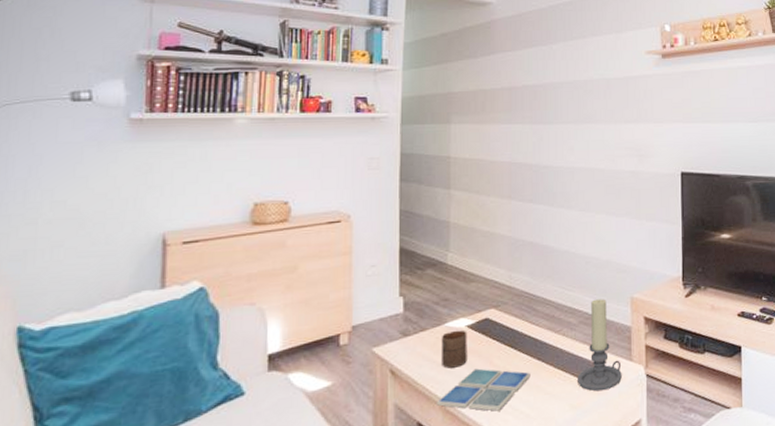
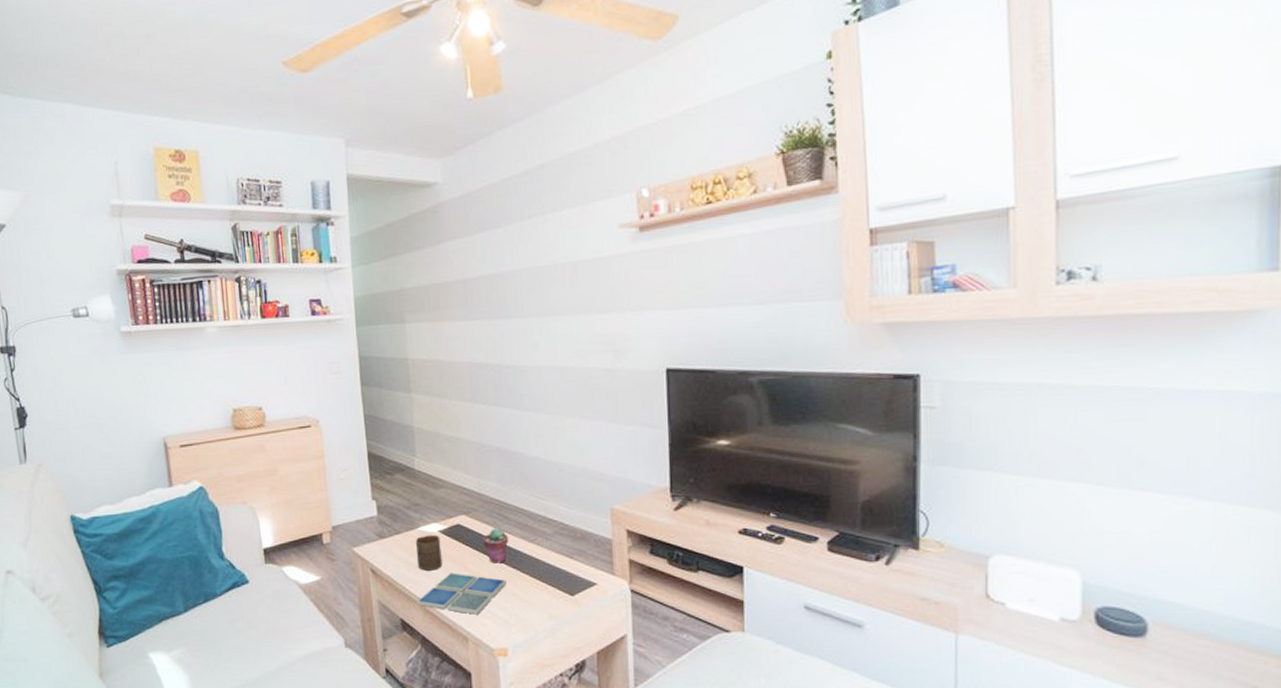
potted succulent: none [510,320,536,357] -> present [483,528,509,564]
candle holder: present [577,299,622,392] -> none [555,509,604,603]

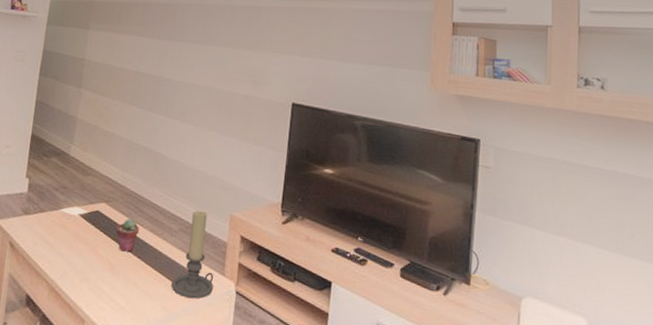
cup: present [415,534,442,571] -> none [54,216,79,251]
drink coaster: present [416,573,507,615] -> none [44,255,130,299]
candle holder: none [555,509,604,603] -> present [171,211,213,299]

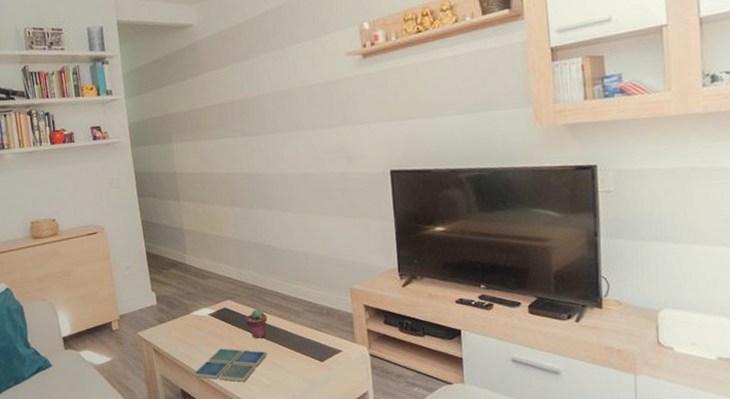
drink coaster: none [44,255,130,299] -> present [192,348,267,382]
candle holder: present [171,211,213,299] -> none [308,290,348,368]

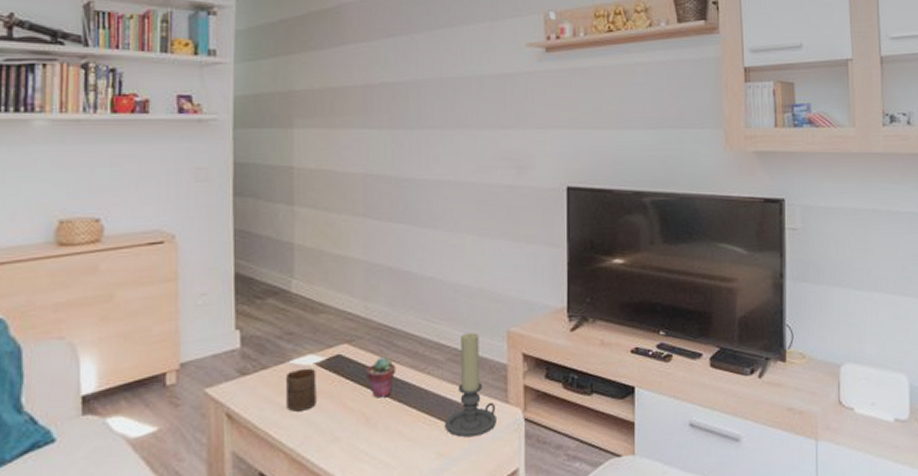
cup: none [189,317,213,348] -> present [285,368,316,412]
drink coaster: present [192,348,267,382] -> none [280,411,391,460]
candle holder: none [308,290,348,368] -> present [445,333,496,438]

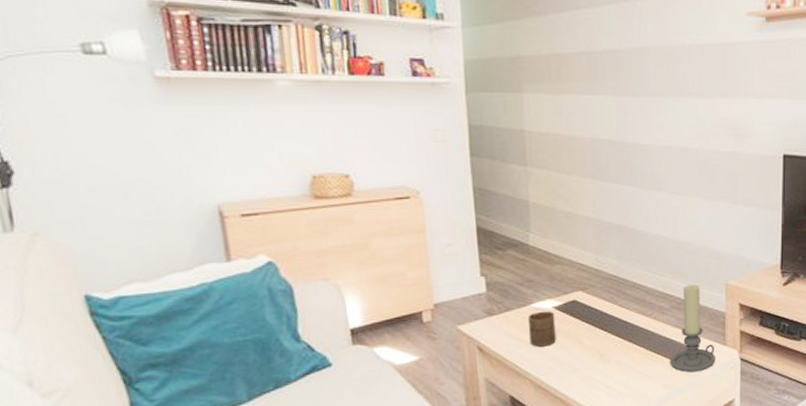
potted succulent: present [366,357,396,398] -> none [599,304,626,338]

